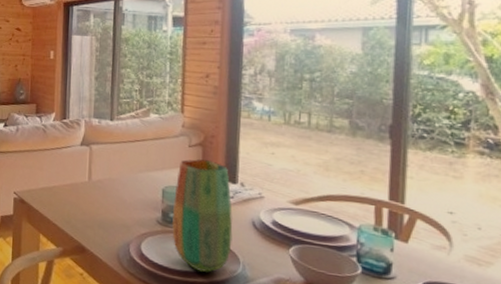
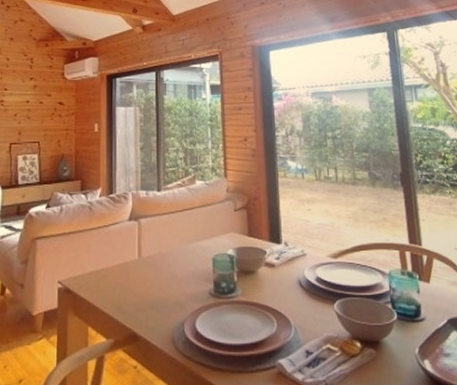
vase: present [172,159,233,273] -> none [224,222,283,343]

